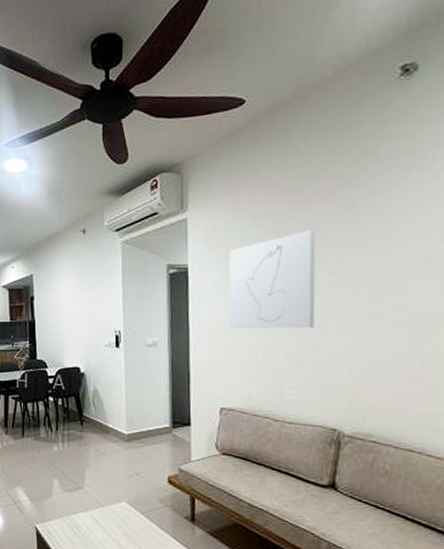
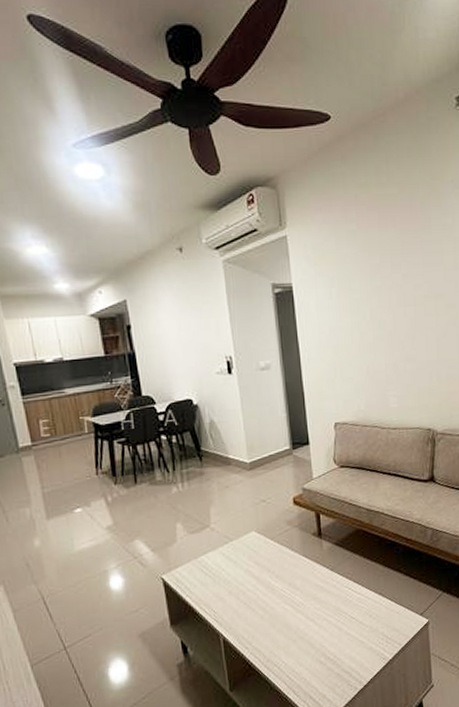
wall art: present [229,231,316,330] -> none [329,248,407,346]

